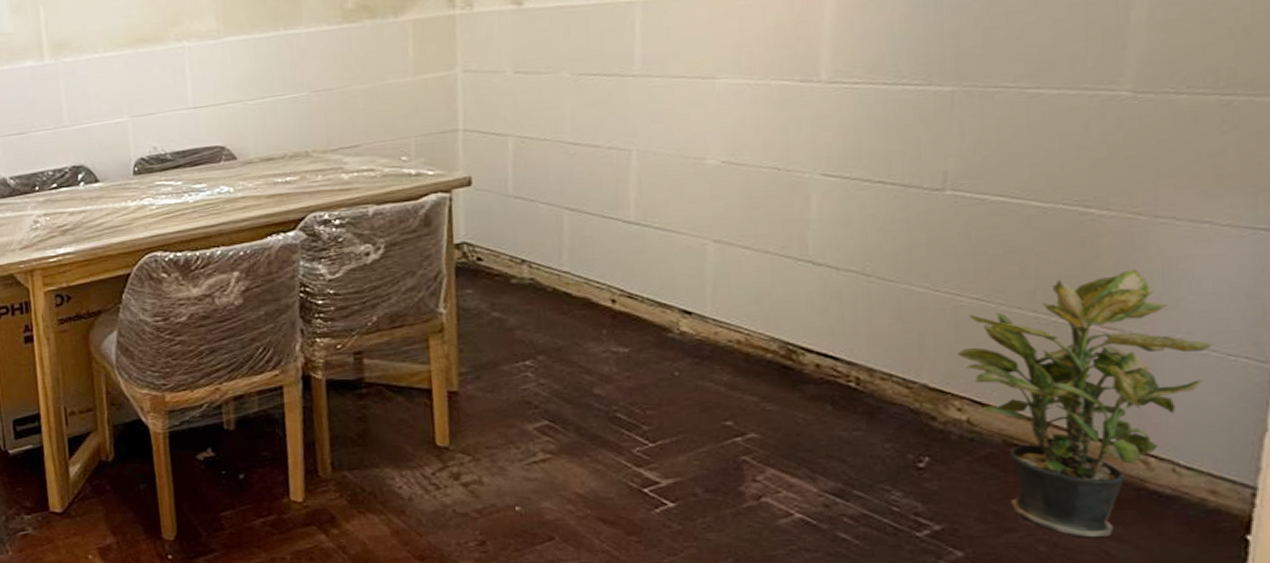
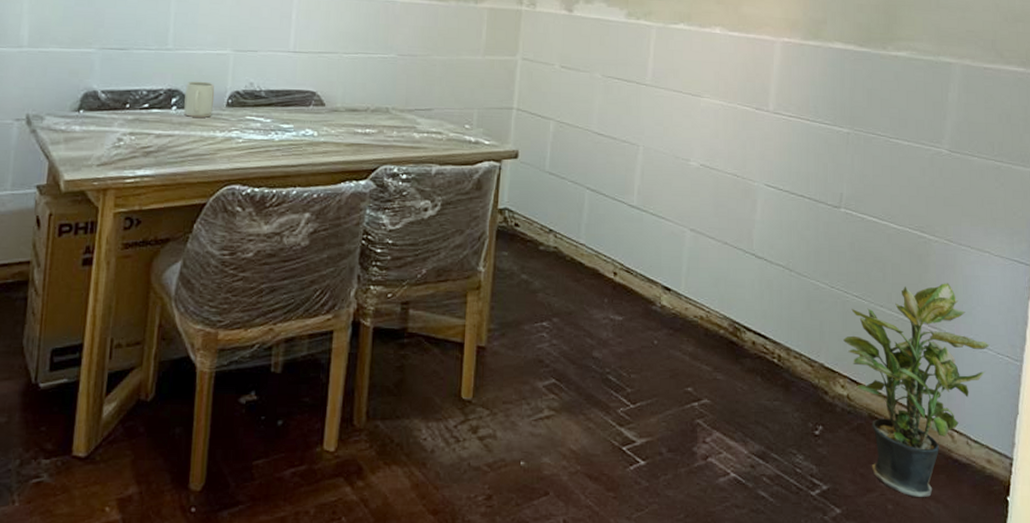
mug: none [89,152,121,191] -> present [184,81,215,118]

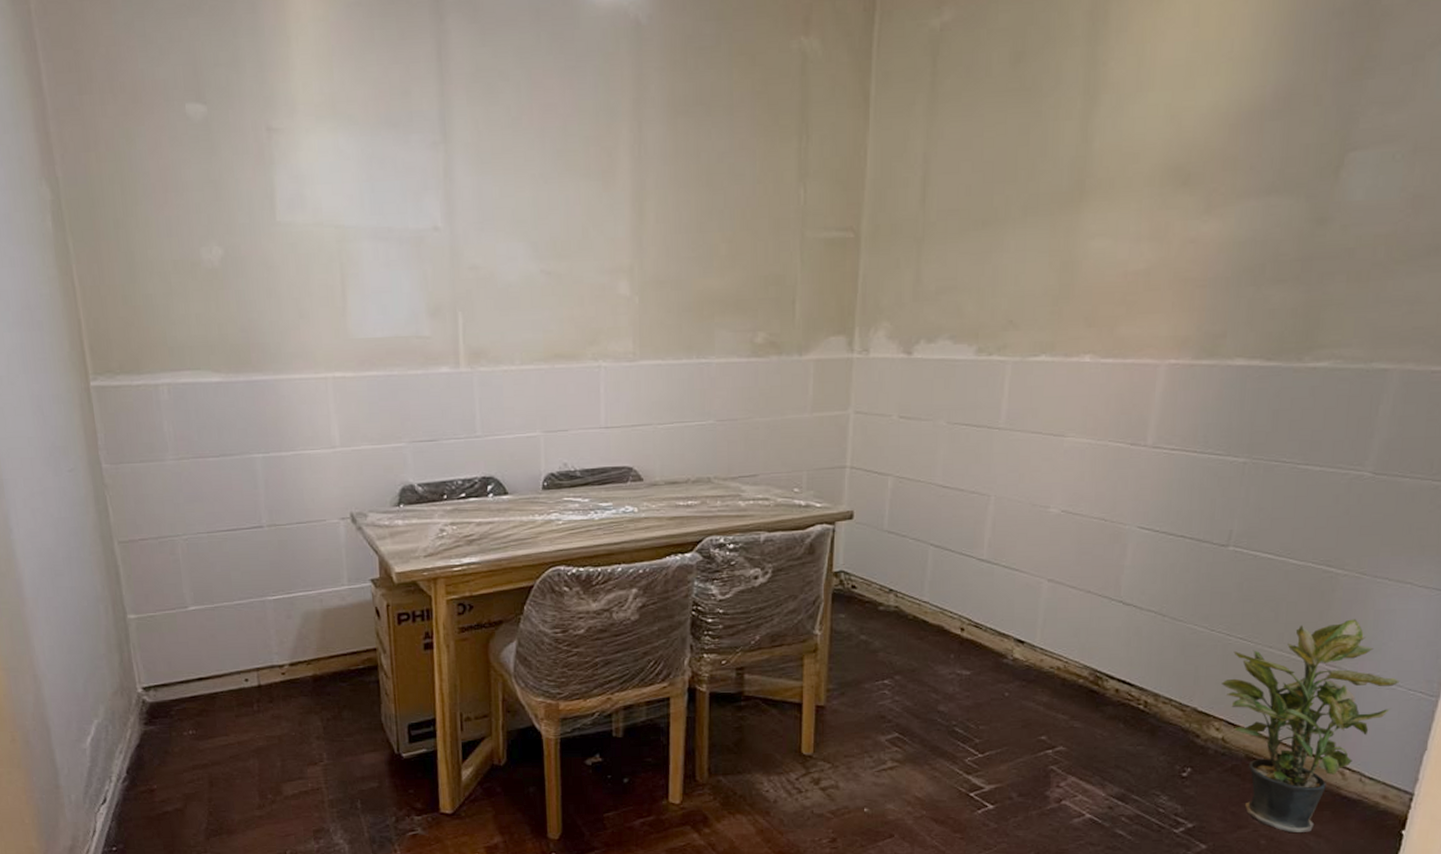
mug: present [184,81,215,118] -> none [499,466,530,503]

